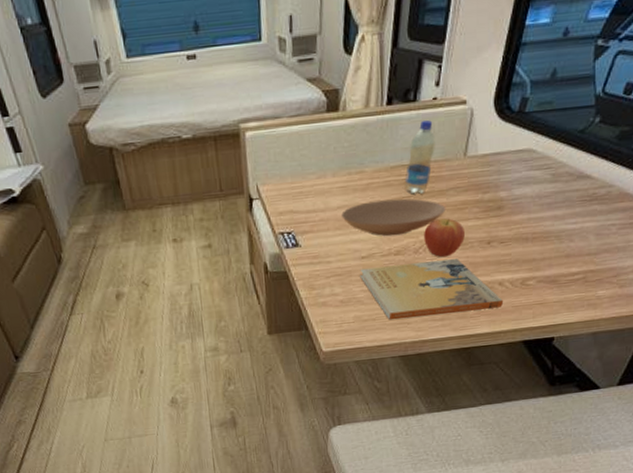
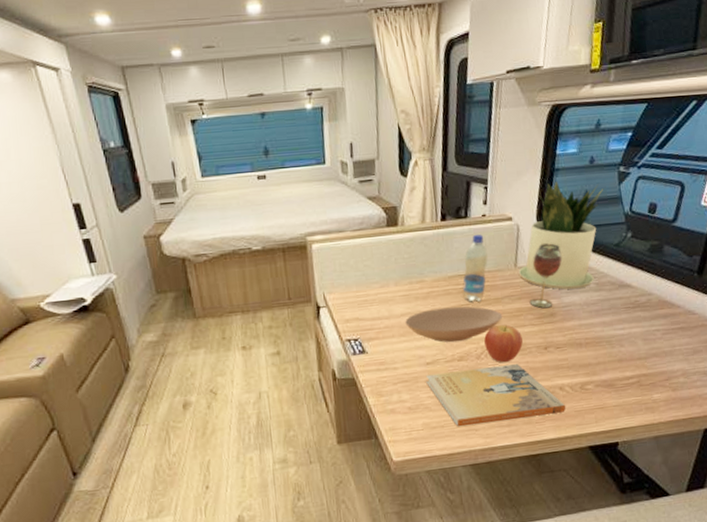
planter: none [467,58,576,181] -> present [518,181,604,290]
wineglass: none [476,130,518,201] -> present [529,243,563,309]

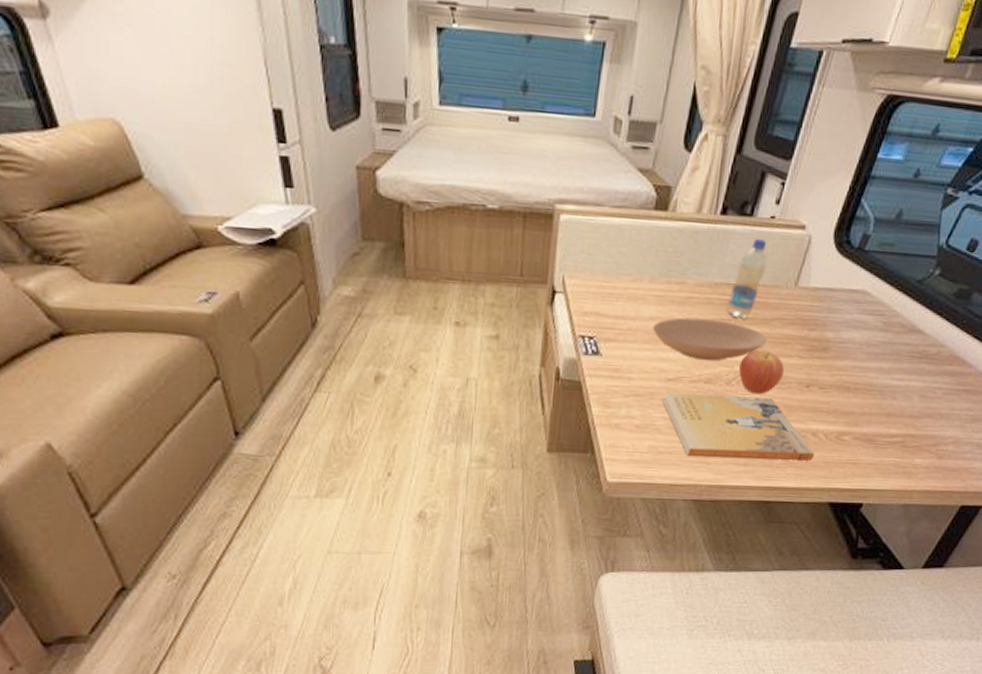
planter: present [518,181,604,290] -> none [797,191,923,325]
wineglass: present [529,243,563,309] -> none [801,264,854,341]

